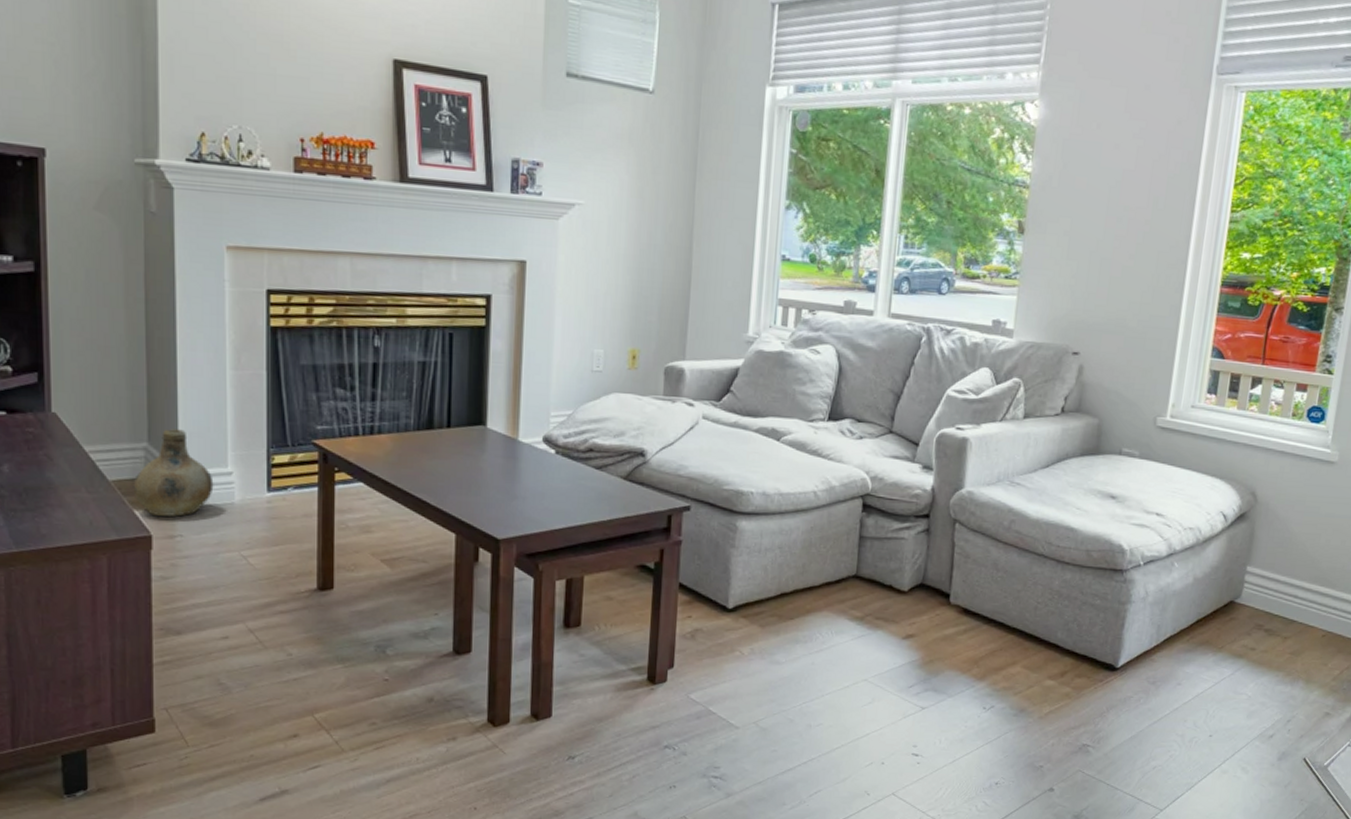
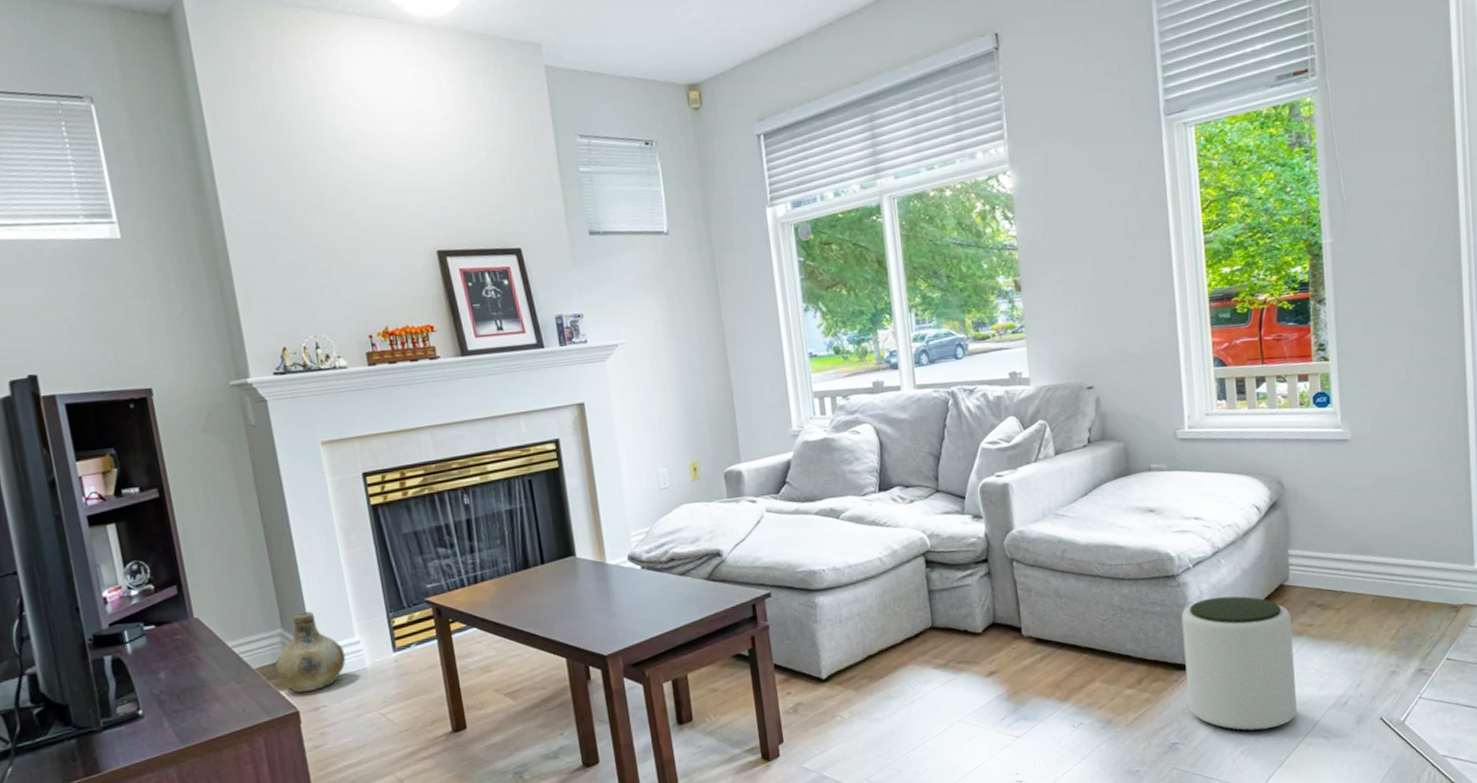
plant pot: none [1108,600,1235,749] -> present [1181,596,1297,731]

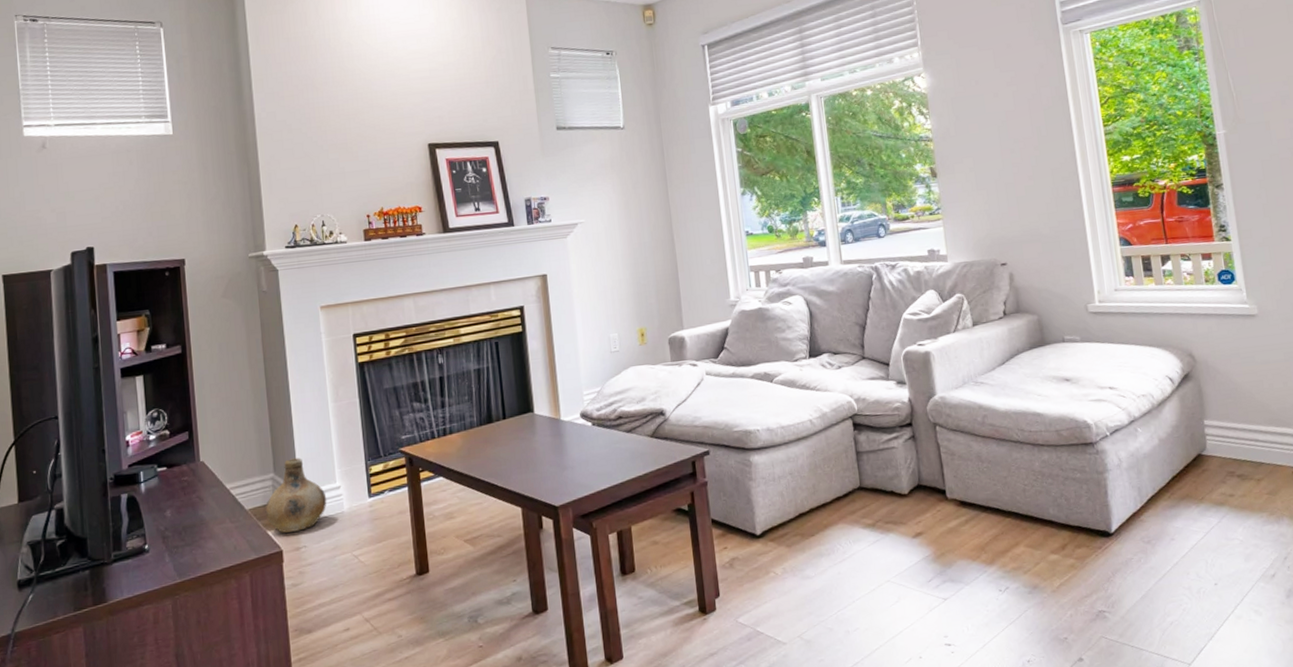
plant pot: present [1181,596,1297,731] -> none [1101,464,1224,602]

